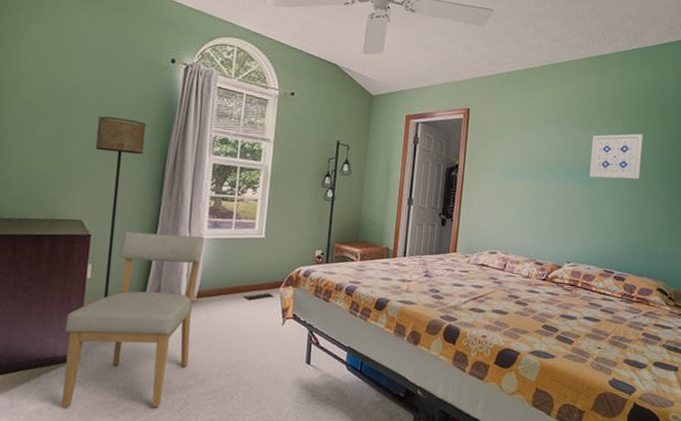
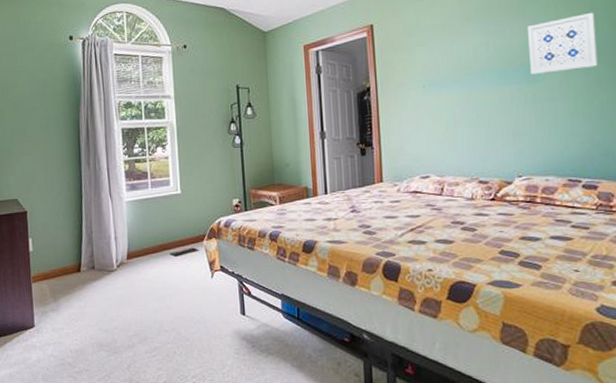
chair: present [61,231,205,408] -> none [18,200,130,372]
floor lamp: present [95,116,147,299] -> none [16,99,59,269]

